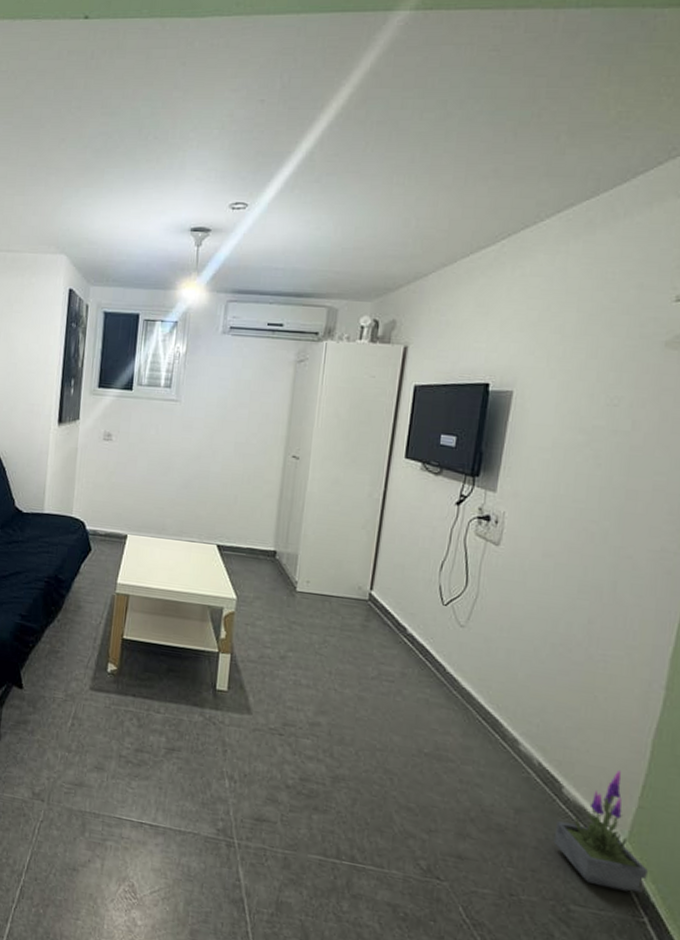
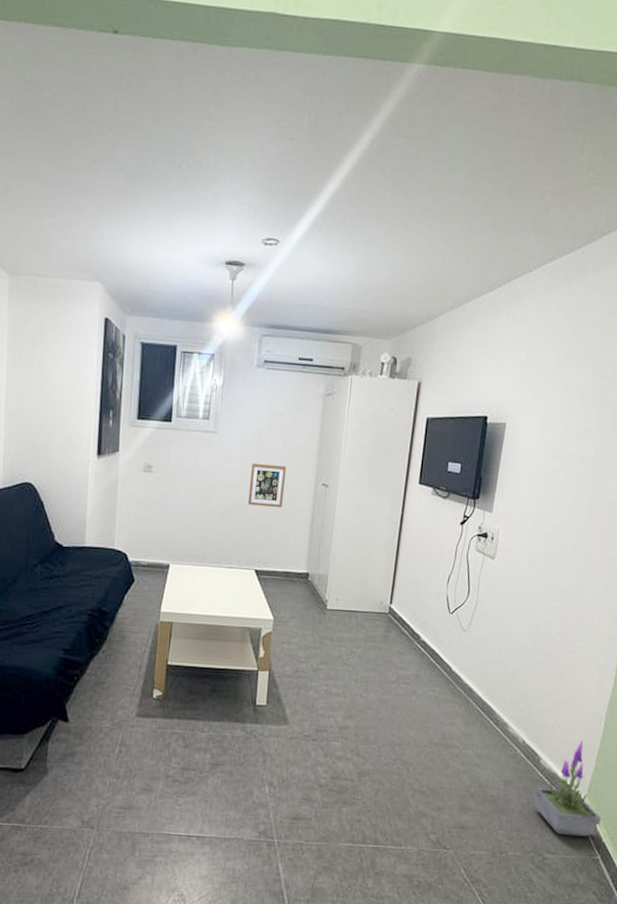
picture frame: none [210,432,253,480] -> present [247,462,286,507]

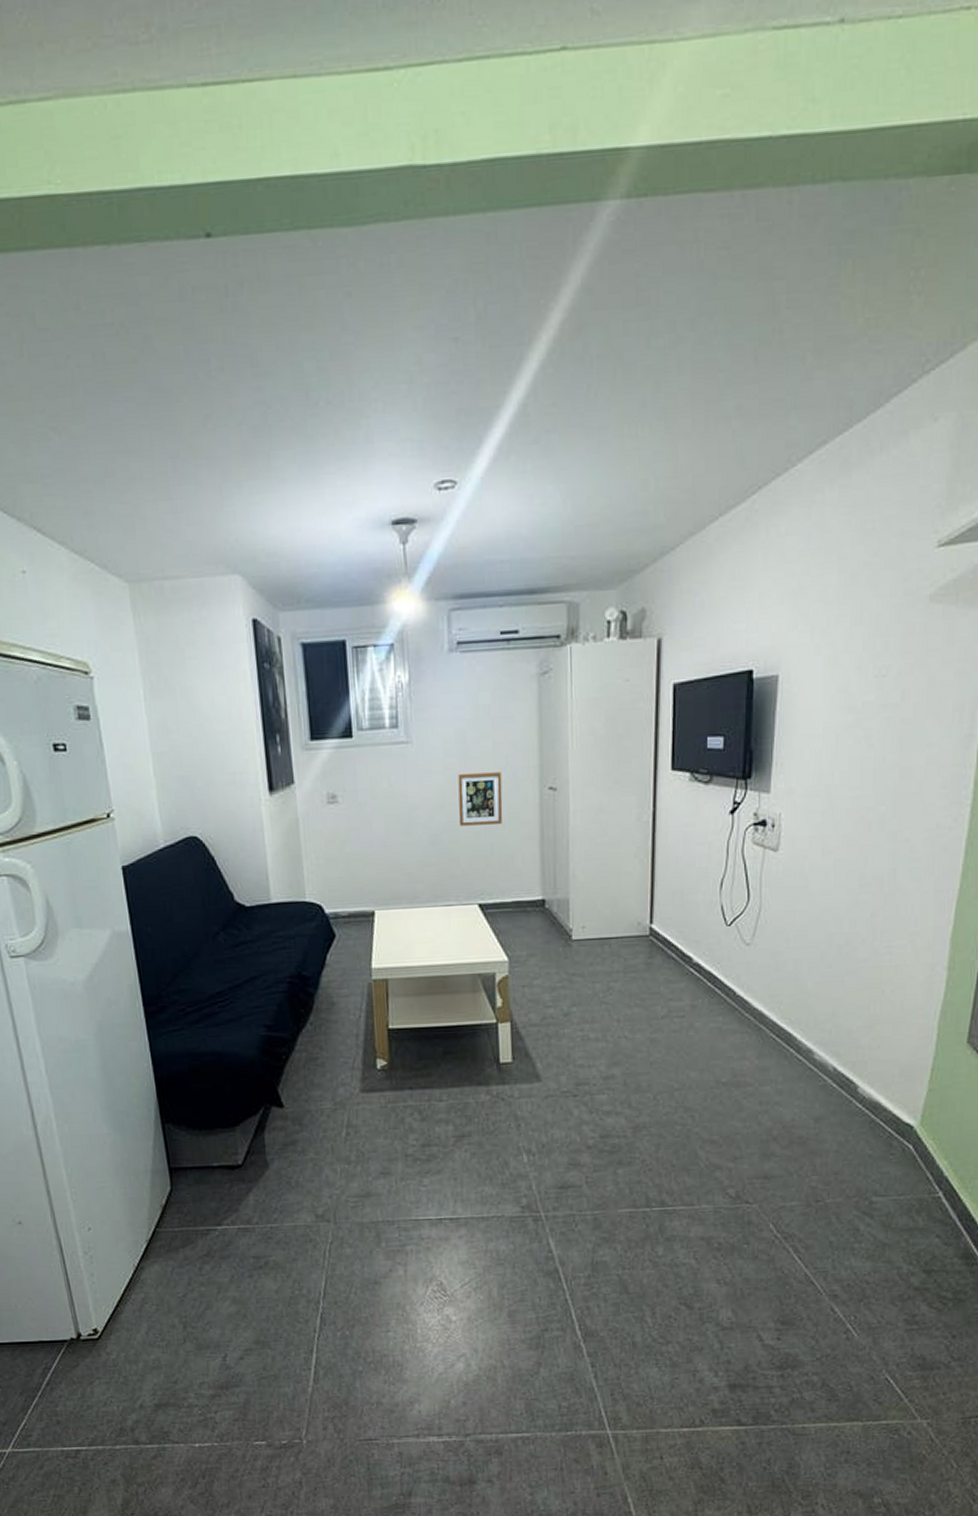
potted plant: present [533,739,601,837] -> none [853,1058,940,1173]

